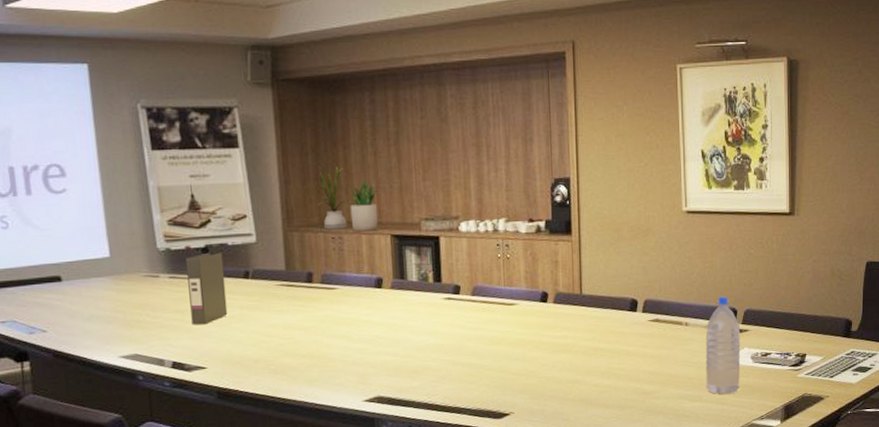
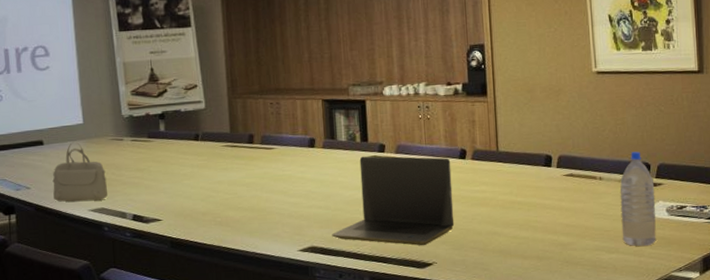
handbag: none [74,277,142,348] -> present [52,141,108,202]
binder: present [186,252,228,326] -> none [146,117,181,182]
house plant: present [309,160,354,230] -> none [251,35,289,96]
planter: present [350,179,378,231] -> none [286,51,311,97]
laptop computer: none [401,298,534,395] -> present [332,156,455,246]

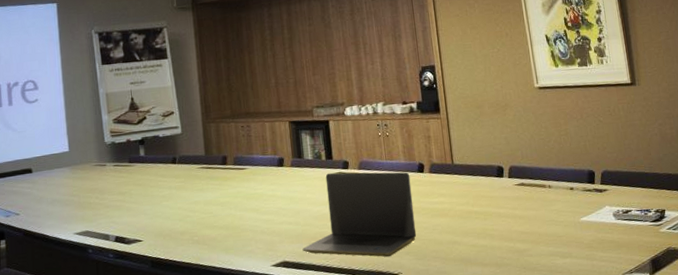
handbag: present [52,141,108,202] -> none [40,168,92,227]
water bottle: present [619,151,656,247] -> none [568,160,606,251]

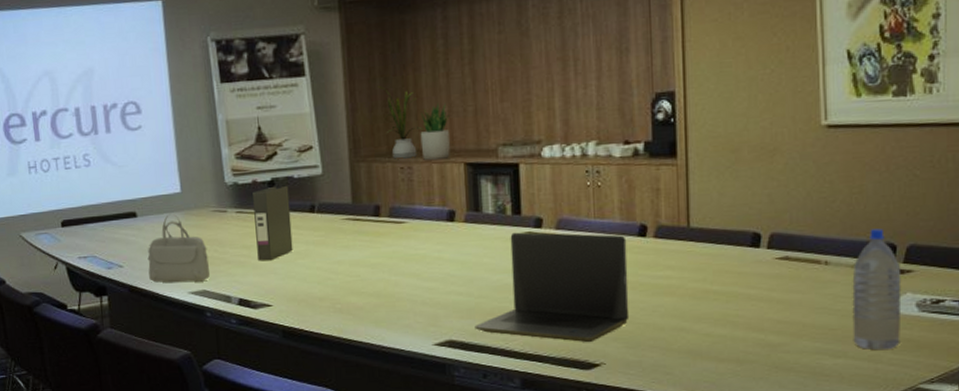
handbag: none [40,168,92,227] -> present [147,213,211,283]
binder: none [127,142,160,205] -> present [253,185,293,262]
house plant: none [222,64,258,120] -> present [377,85,424,159]
planter: none [255,77,278,120] -> present [420,103,450,160]
water bottle: none [568,160,606,251] -> present [852,228,902,351]

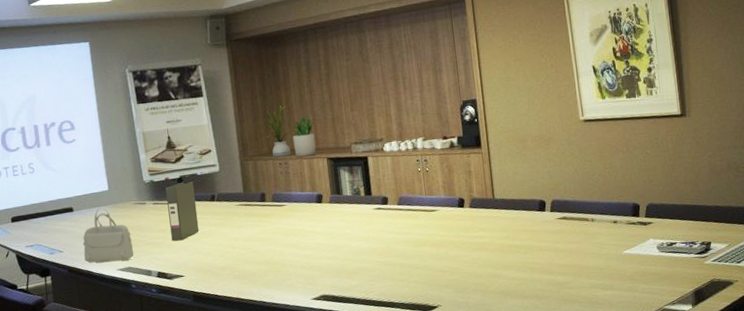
laptop computer: present [474,232,630,342] -> none [342,207,456,290]
water bottle: present [852,228,902,351] -> none [611,193,649,283]

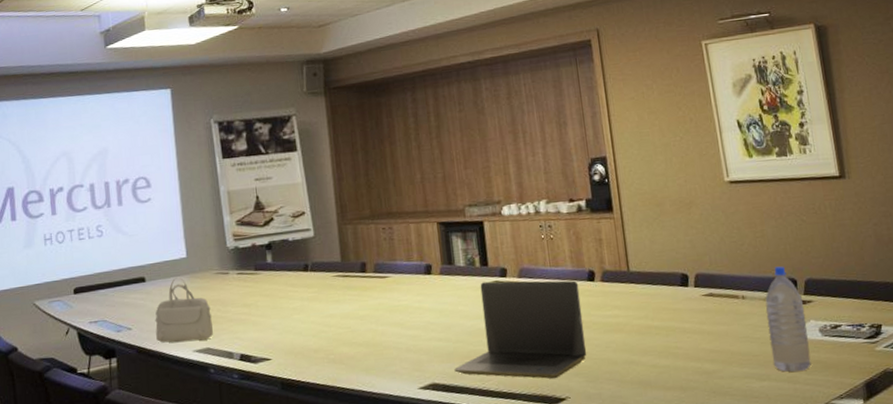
binder: present [165,181,200,242] -> none [252,247,290,318]
house plant: present [258,102,296,157] -> none [359,157,401,221]
planter: present [292,114,316,157] -> none [397,171,425,221]
laptop computer: none [342,207,456,290] -> present [454,280,587,379]
water bottle: none [611,193,649,283] -> present [765,266,812,372]

